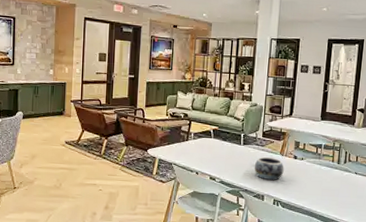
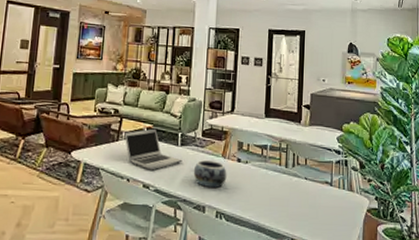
laptop: none [193,130,245,165] -> present [124,128,182,170]

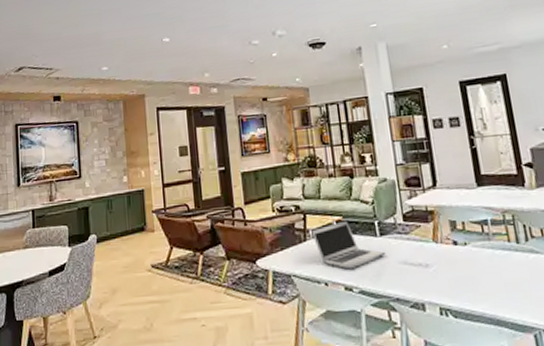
decorative bowl: present [193,160,227,189] -> none [401,248,445,281]

